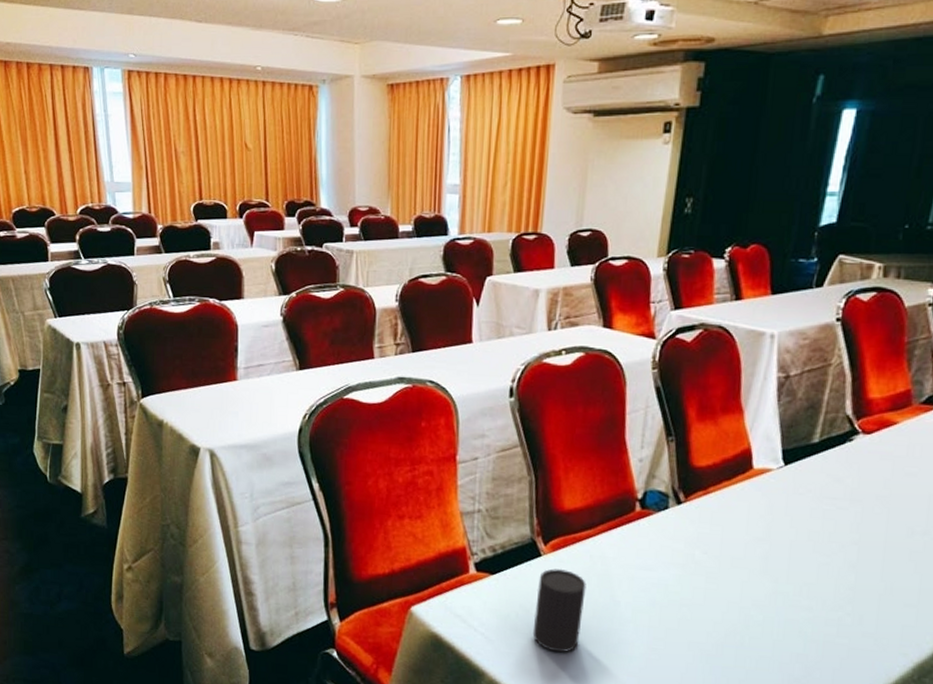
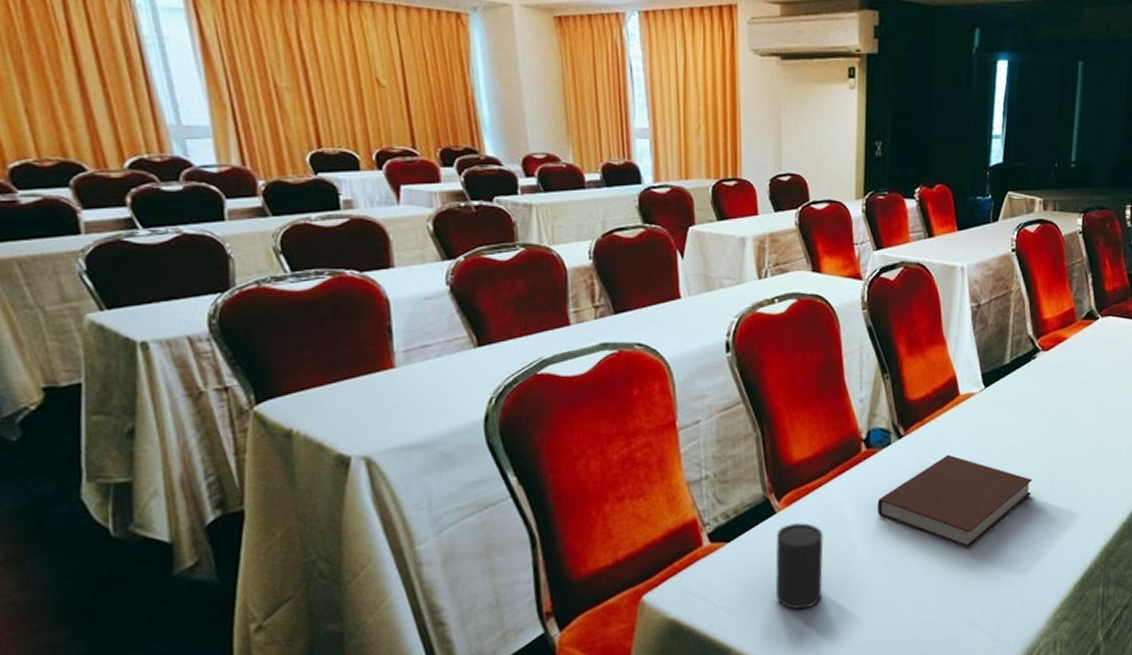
notebook: none [646,529,833,631] -> present [877,454,1033,548]

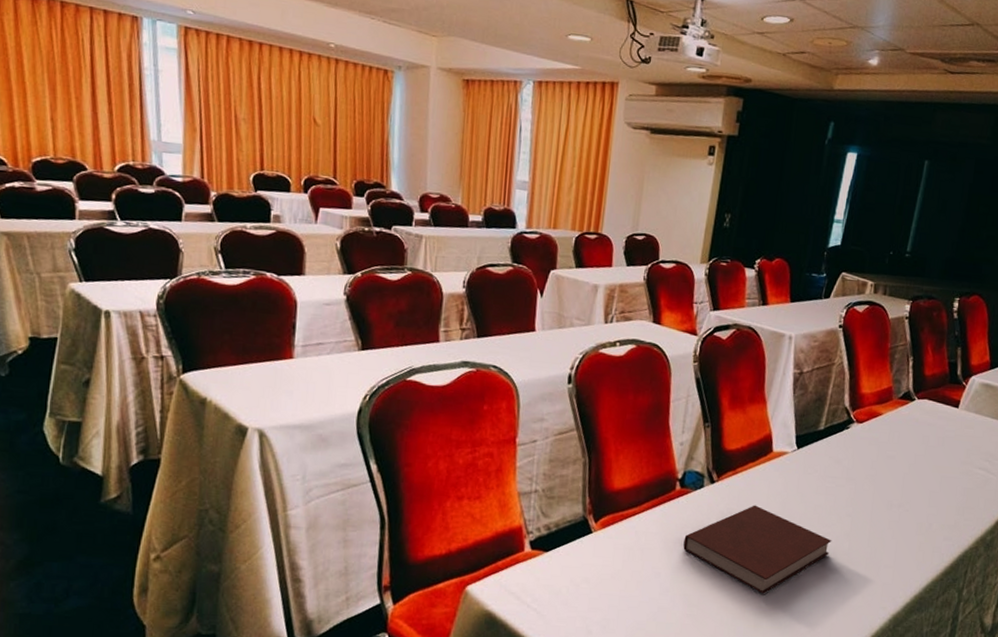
cup: present [775,522,823,610] -> none [581,544,631,623]

